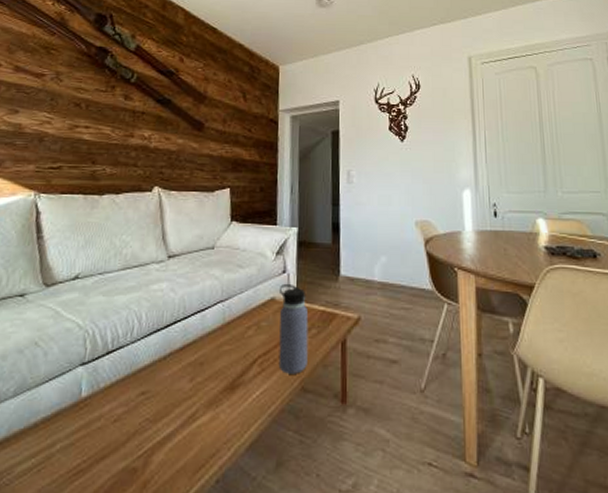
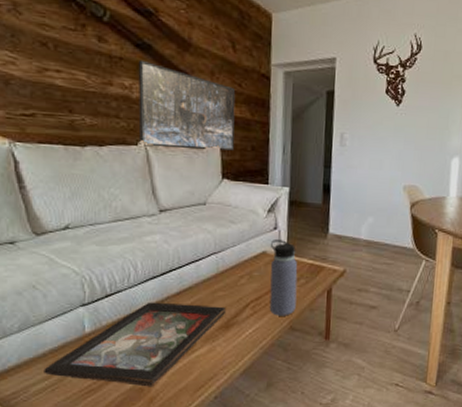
decorative tray: none [32,359,232,467] -> present [44,302,227,387]
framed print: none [153,113,246,193] -> present [138,59,236,151]

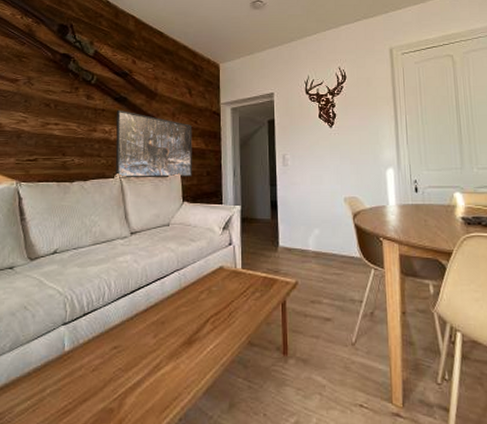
decorative tray: present [44,302,227,387] -> none [27,319,189,408]
water bottle: present [269,238,298,316] -> none [226,254,253,331]

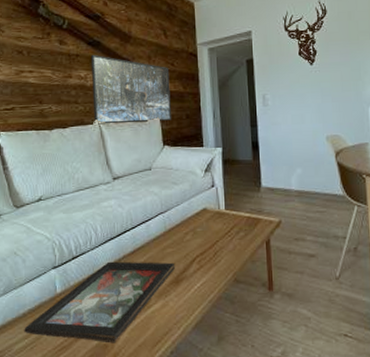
decorative tray: none [27,319,189,408] -> present [24,261,176,343]

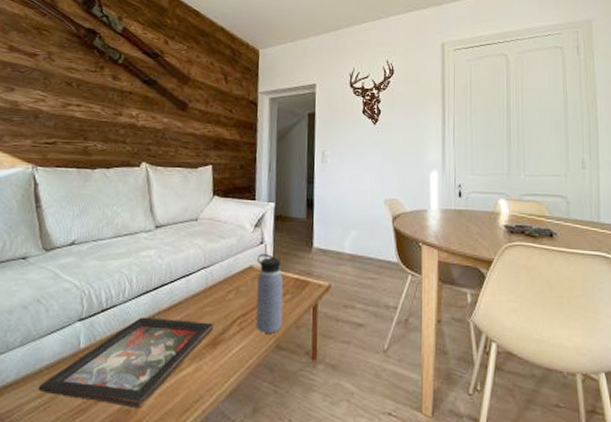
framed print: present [90,54,171,125] -> none [141,93,227,170]
water bottle: none [209,195,238,269] -> present [256,253,284,334]

